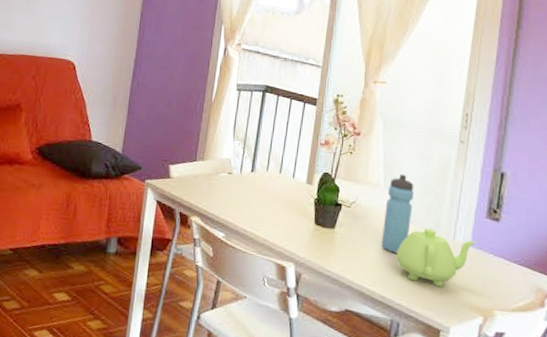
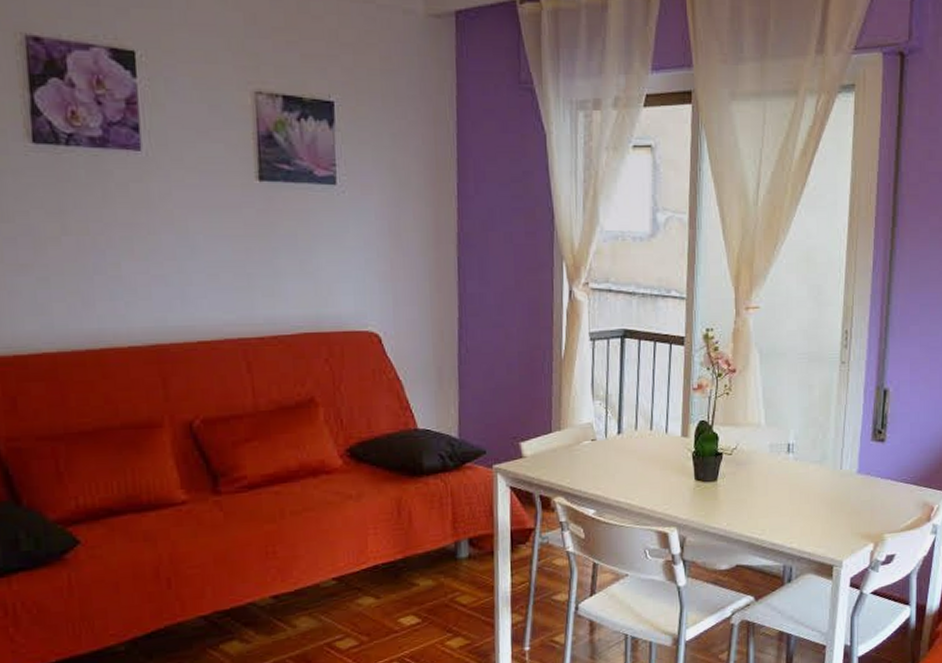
water bottle: present [381,173,414,254] -> none [767,408,797,496]
teapot: present [396,228,477,287] -> none [784,462,864,522]

